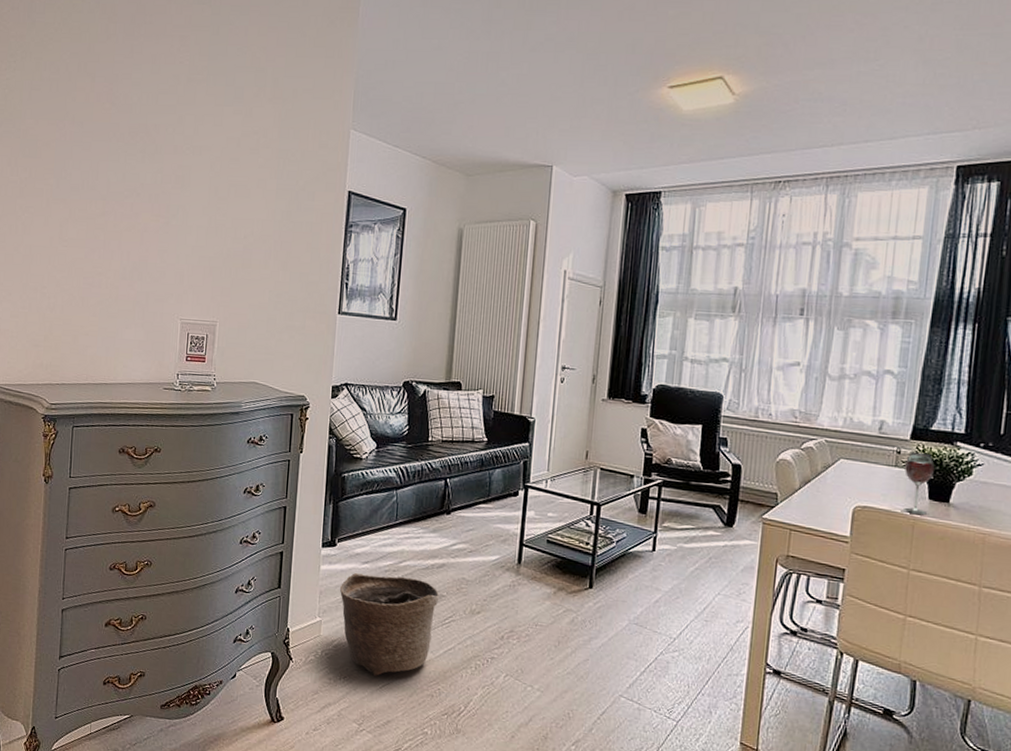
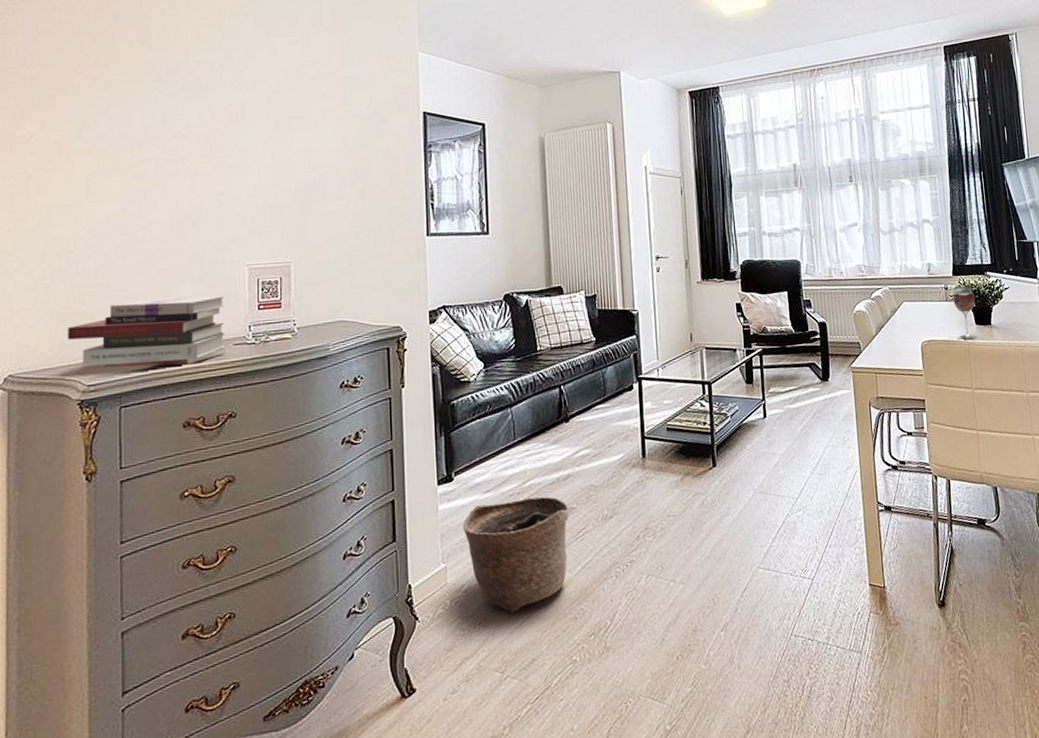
books: none [38,337,159,400] -> present [68,296,226,368]

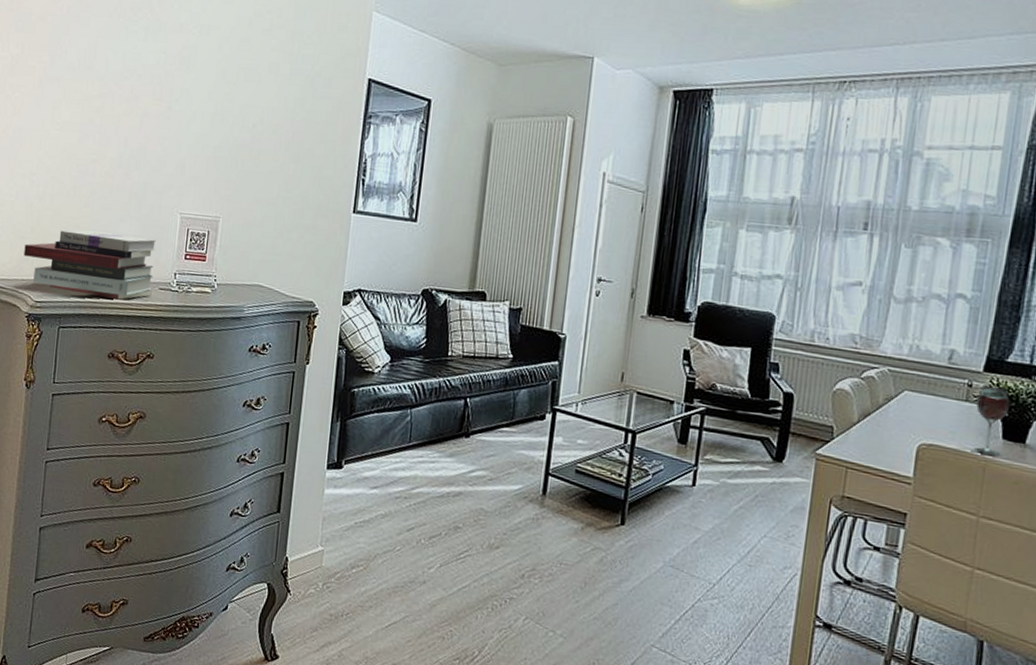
basket: present [463,497,570,613] -> none [345,498,455,614]

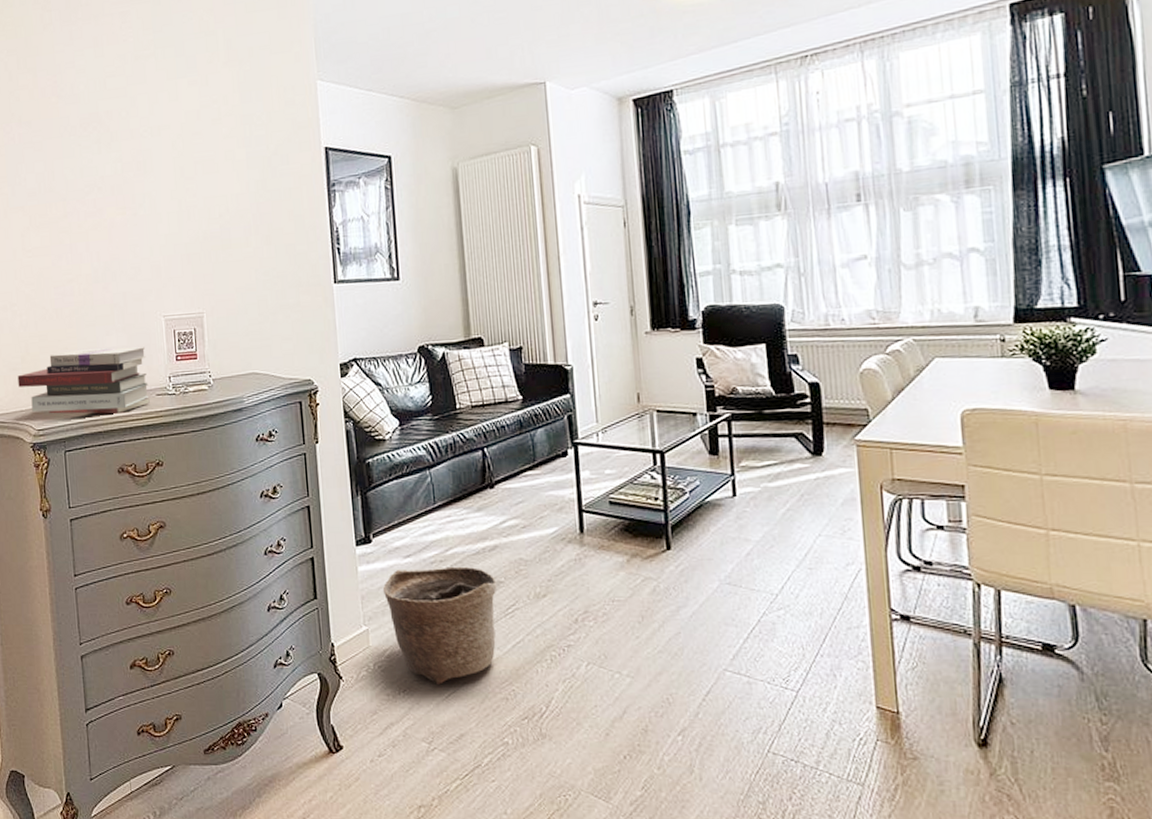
basket: none [345,498,455,614] -> present [383,566,497,685]
wineglass: present [974,385,1010,456] -> none [1013,336,1052,409]

